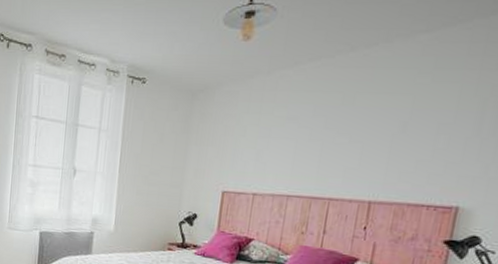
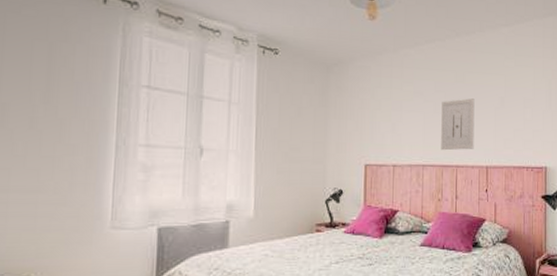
wall art: none [312,123,365,182] -> present [441,98,475,151]

